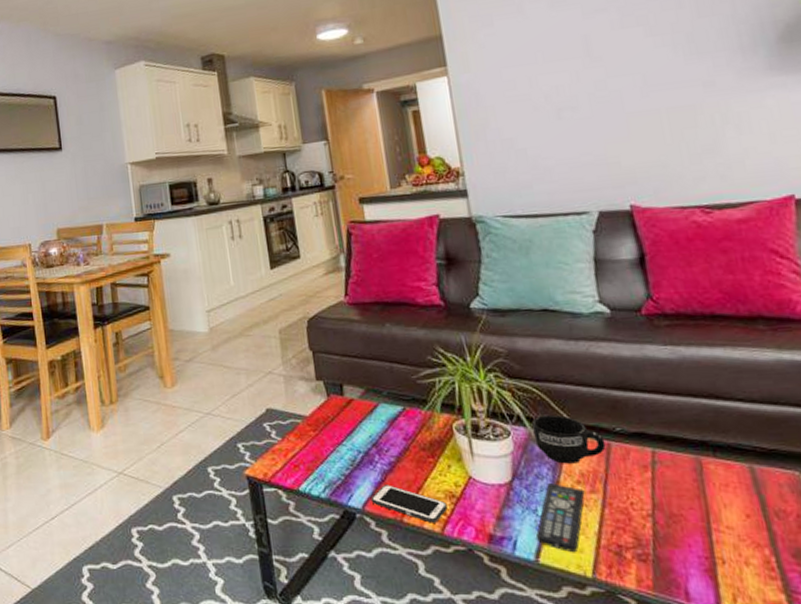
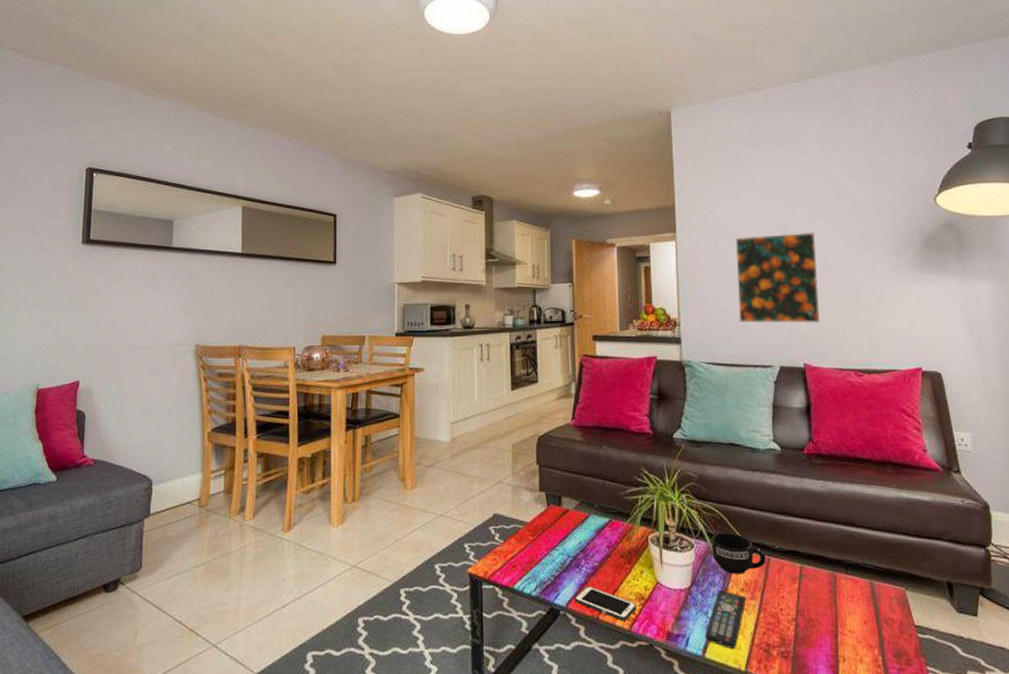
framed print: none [522,42,646,164] -> present [735,232,820,323]

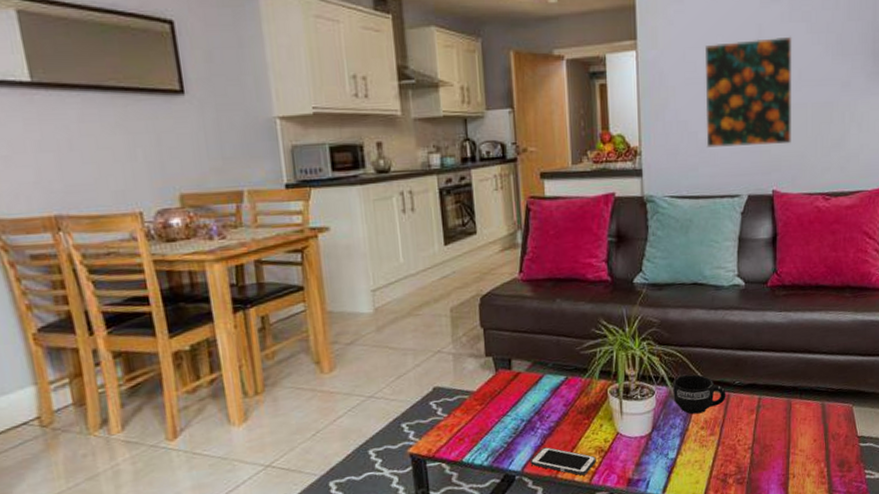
remote control: present [705,589,746,648] -> none [665,430,706,484]

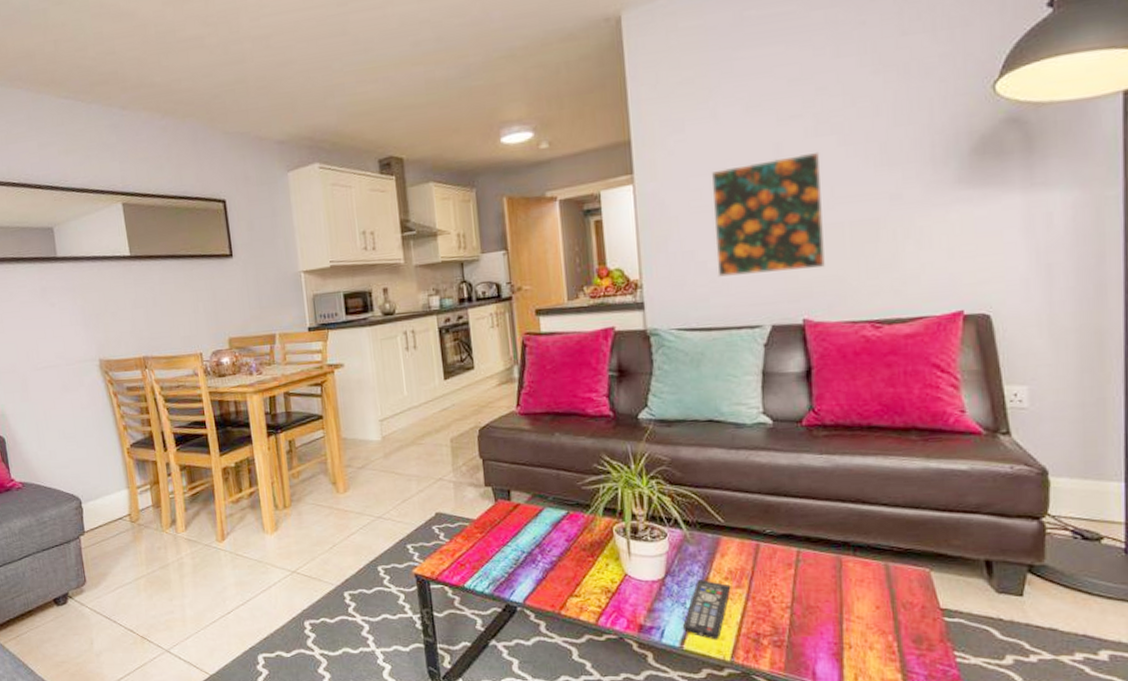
cell phone: present [530,447,596,476] -> none [531,581,603,615]
remote control: none [665,430,706,484] -> present [683,578,731,639]
mug: present [673,374,726,415] -> none [688,518,755,563]

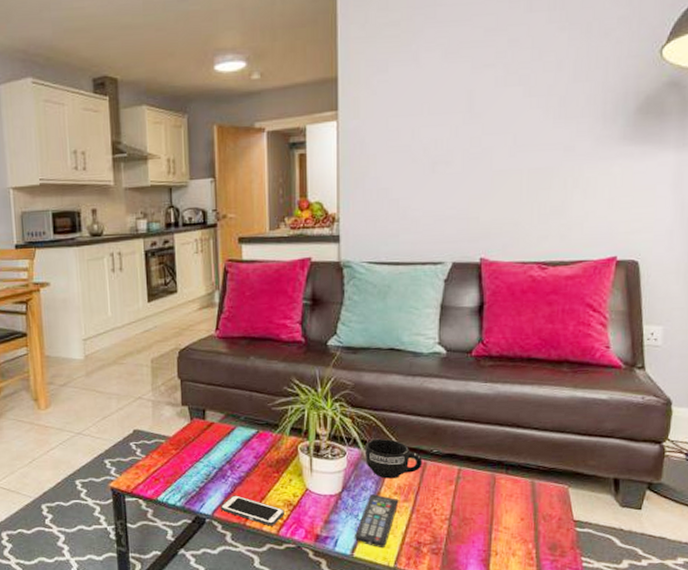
cell phone: none [531,581,603,615] -> present [220,495,285,526]
mug: none [688,518,755,563] -> present [365,438,422,479]
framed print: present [711,151,825,277] -> none [408,101,507,215]

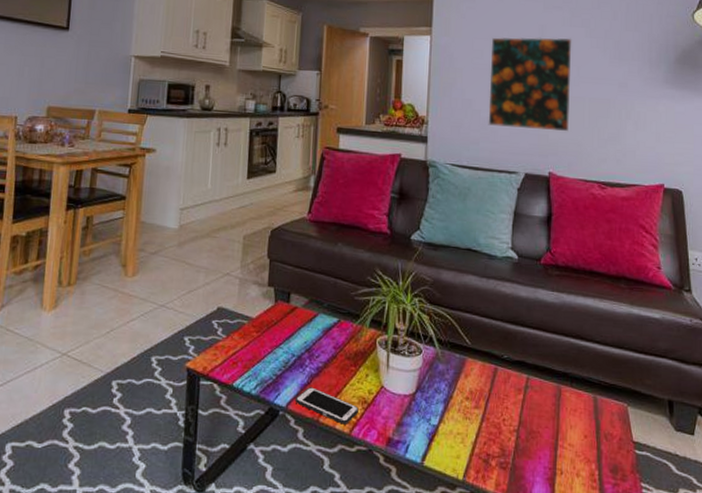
remote control: present [355,493,399,547] -> none [426,396,470,457]
mug: present [365,438,422,479] -> none [440,338,494,382]
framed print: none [408,101,507,215] -> present [488,37,572,132]

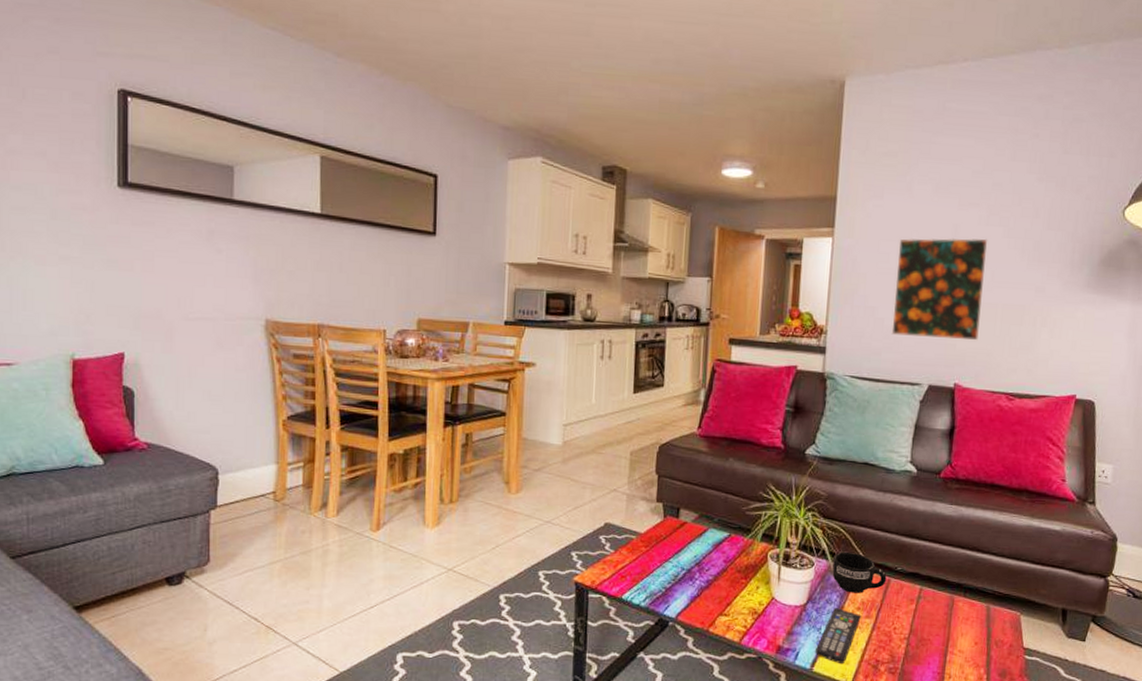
cell phone: present [295,387,359,425] -> none [684,599,749,634]
remote control: none [426,396,470,457] -> present [816,607,861,663]
mug: none [440,338,494,382] -> present [832,551,887,594]

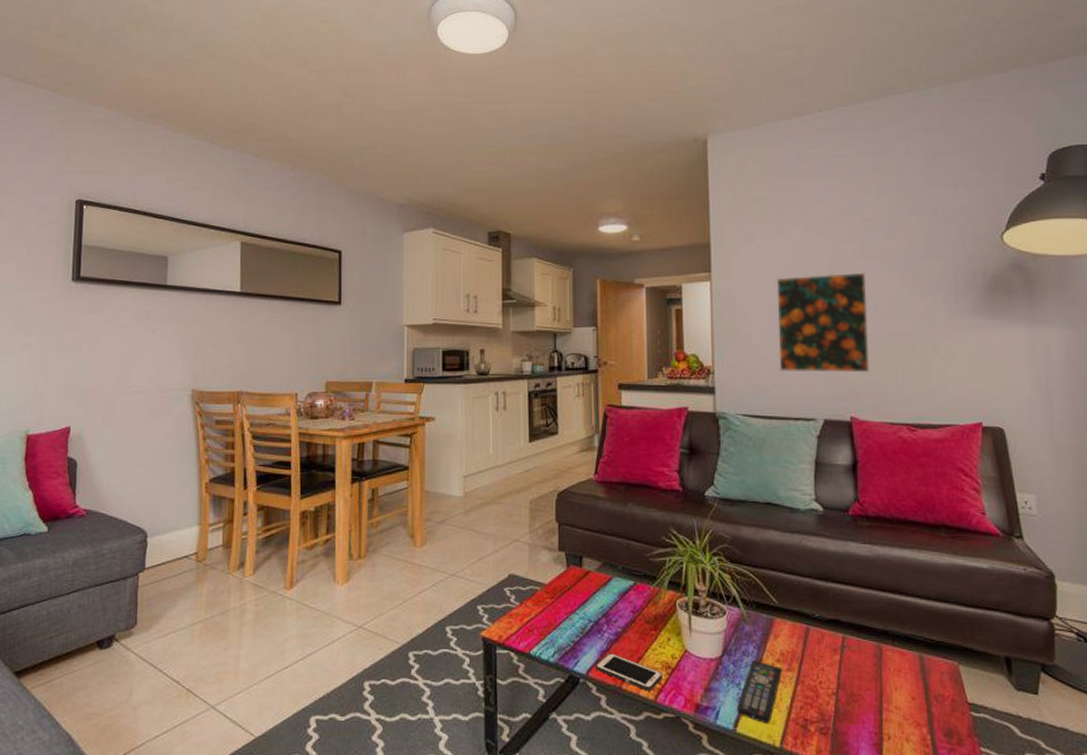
cell phone: none [684,599,749,634] -> present [595,653,663,691]
mug: present [832,551,887,594] -> none [745,598,805,644]

